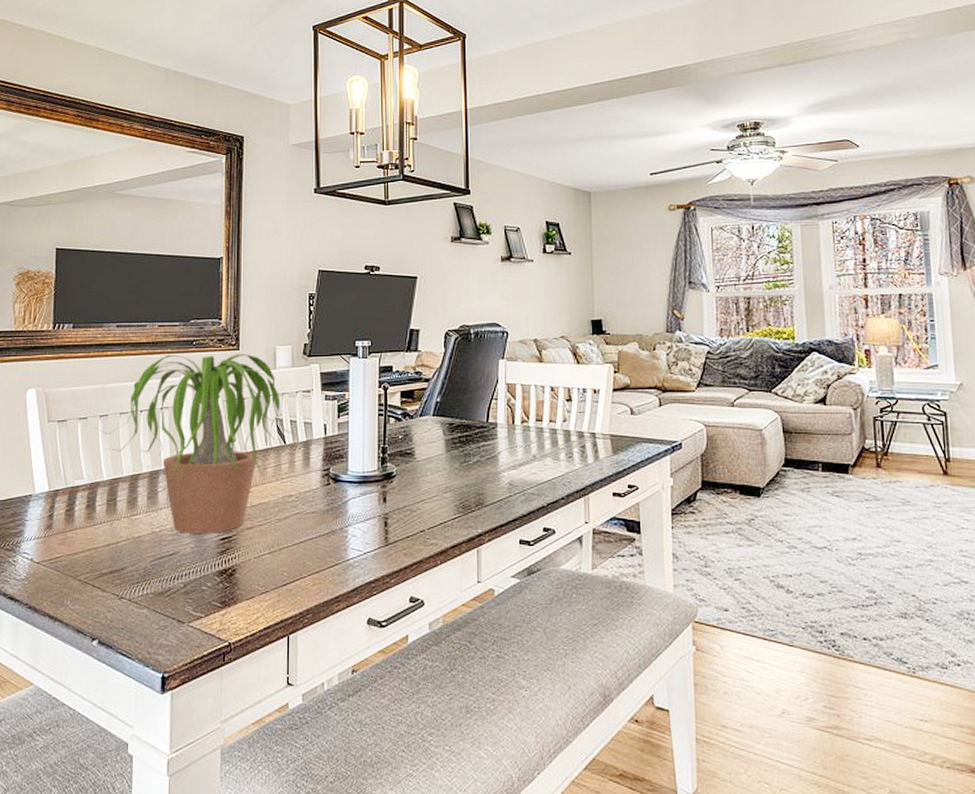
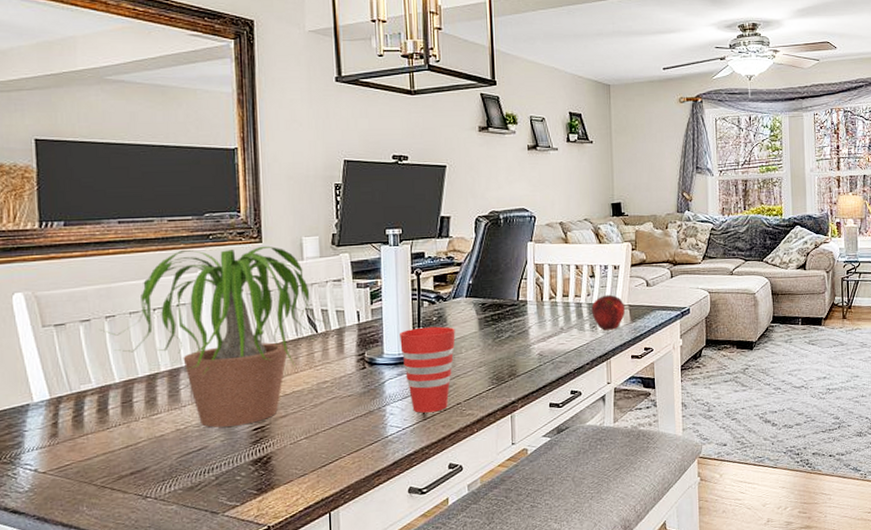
cup: none [365,445,421,538] -> present [400,326,456,413]
apple: none [568,421,607,462] -> present [591,294,626,331]

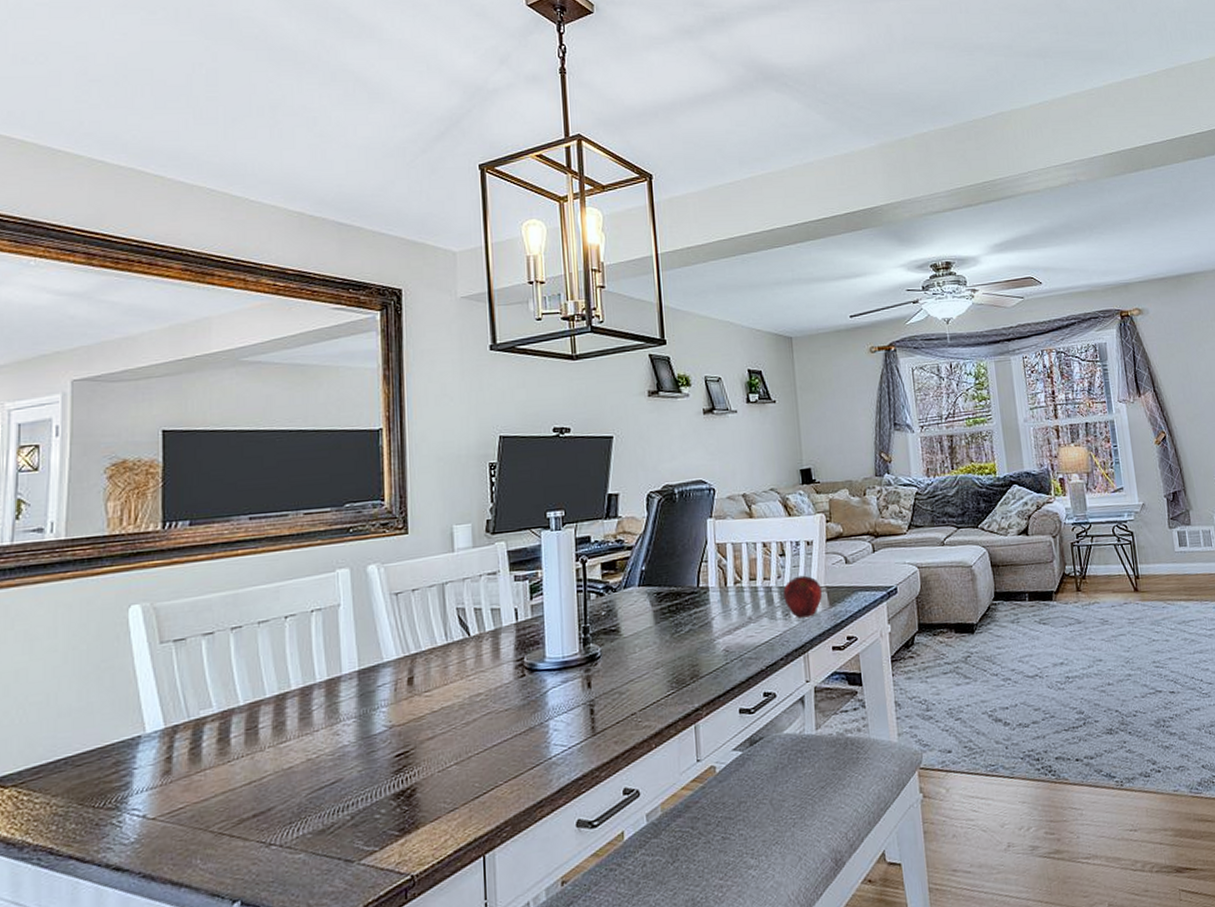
potted plant: present [100,245,328,428] -> none [225,537,482,755]
cup: present [400,326,456,413] -> none [564,622,628,728]

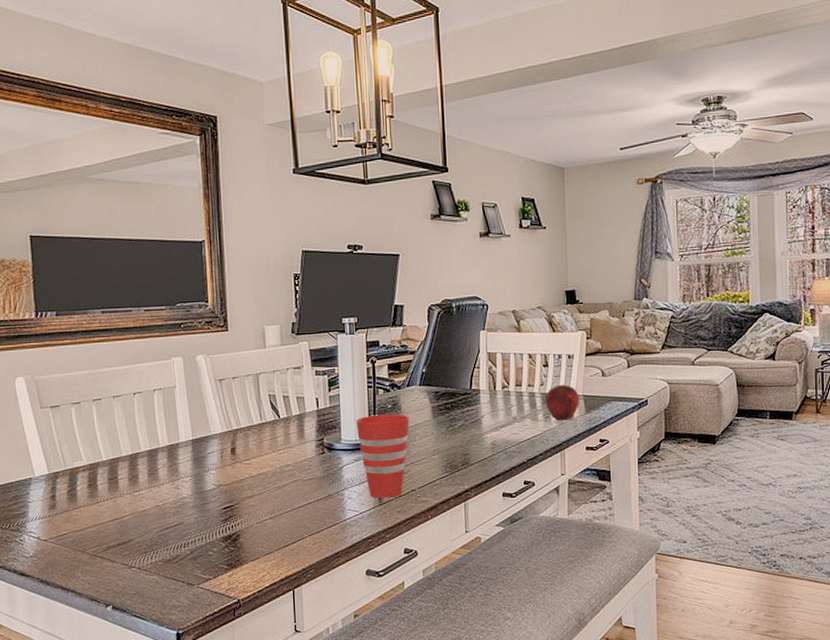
cup: none [564,622,628,728] -> present [356,414,410,498]

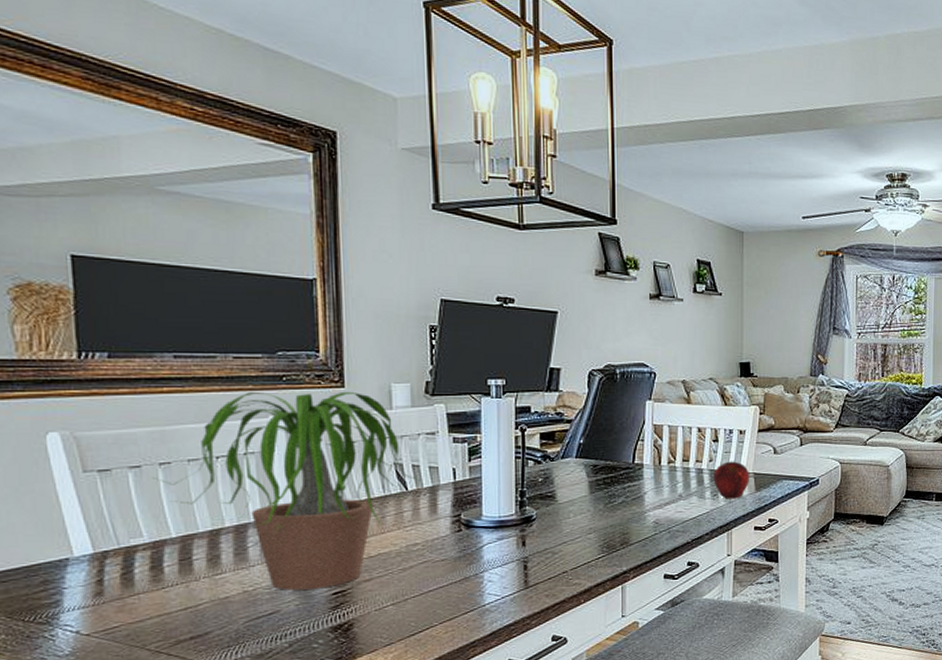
potted plant: none [89,334,290,505] -> present [153,391,420,590]
cup: present [356,414,410,498] -> none [501,488,563,581]

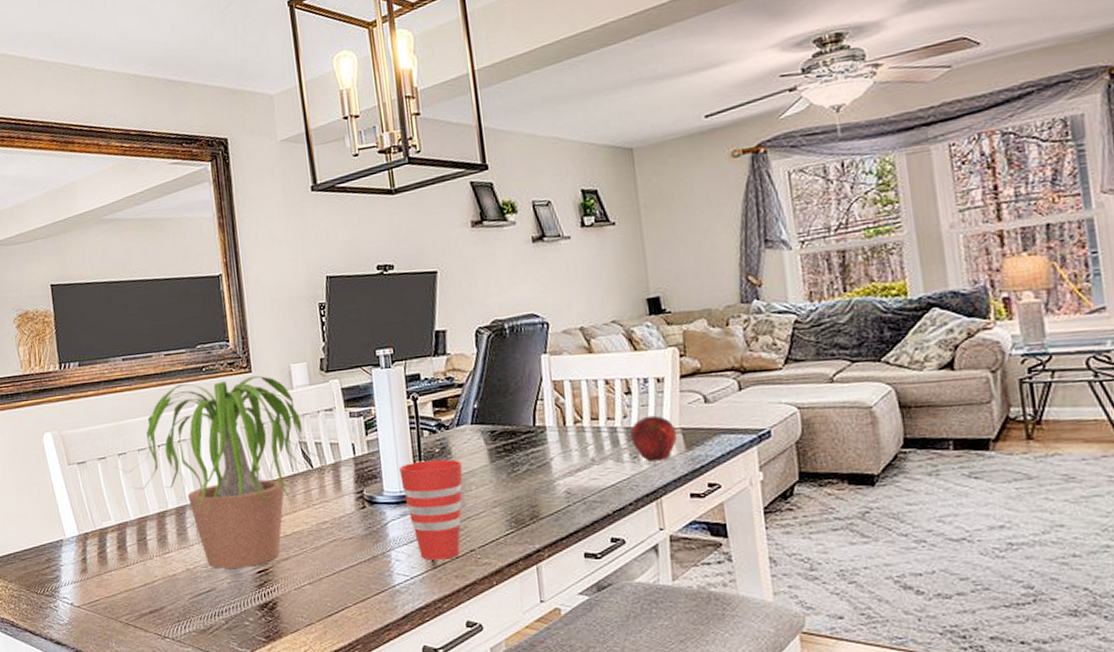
cup: none [501,488,563,581] -> present [399,459,463,560]

